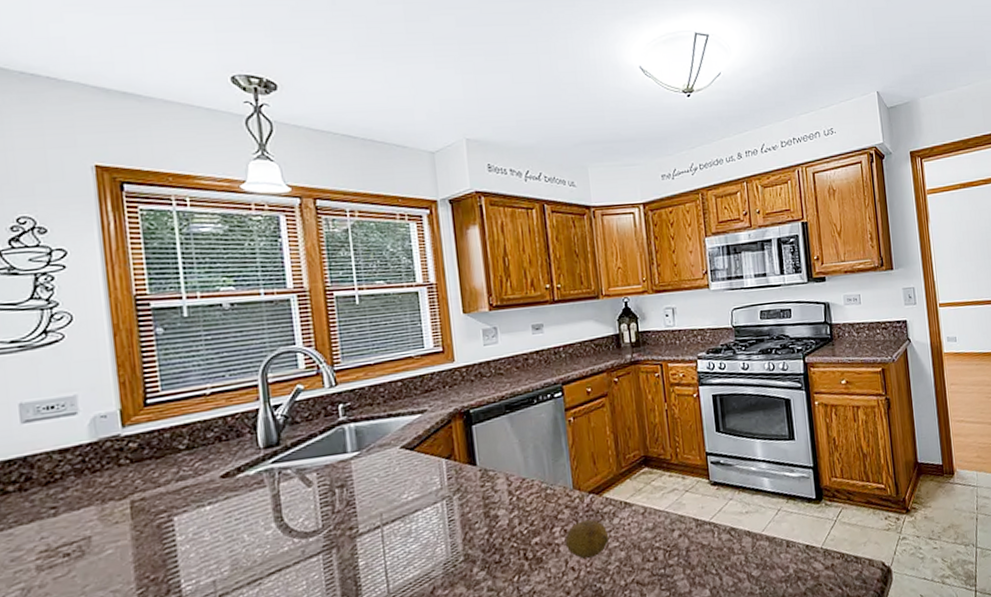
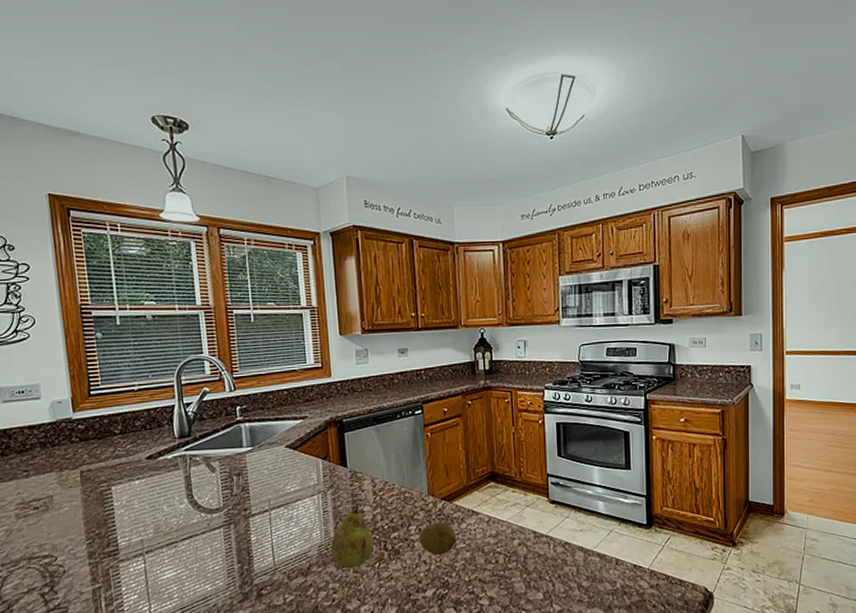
fruit: none [458,508,512,588] -> present [330,505,374,569]

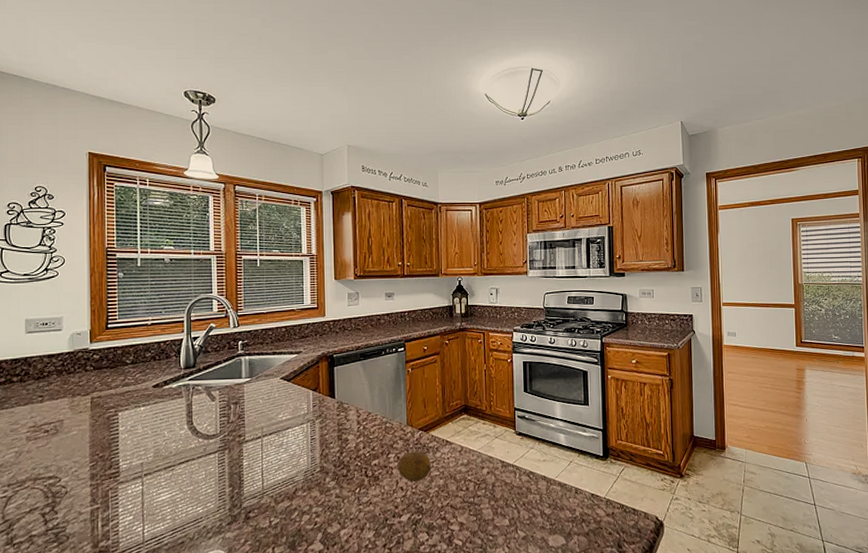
fruit: present [330,505,374,569] -> none [316,433,356,494]

